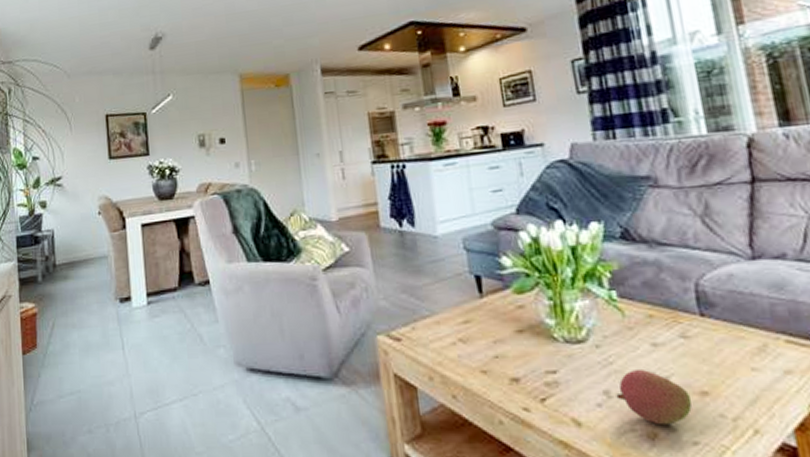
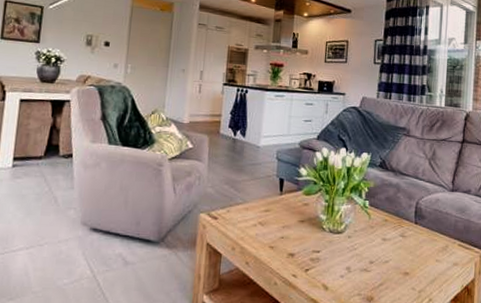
fruit: present [616,370,693,426] -> none [354,255,398,293]

